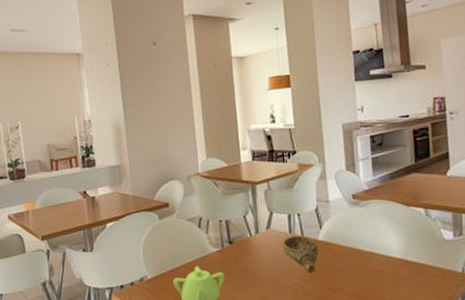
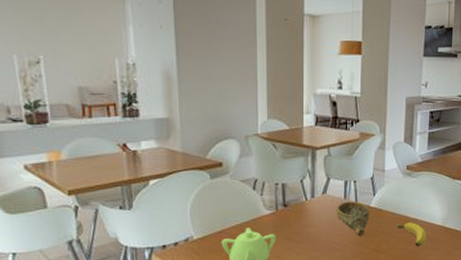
banana: none [349,256,387,283] -> present [396,222,427,247]

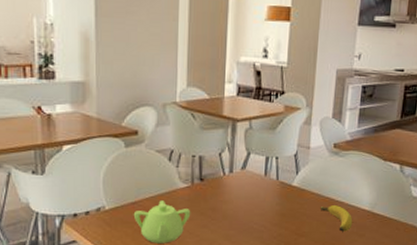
decorative bowl: present [336,201,369,236] -> none [255,179,291,216]

